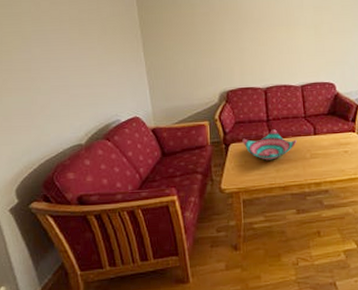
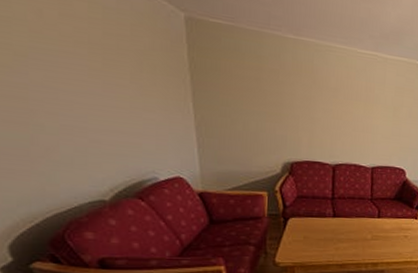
decorative bowl: present [242,129,297,160] -> none [303,208,360,238]

